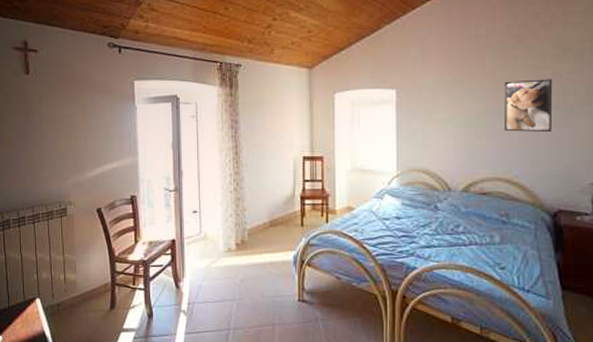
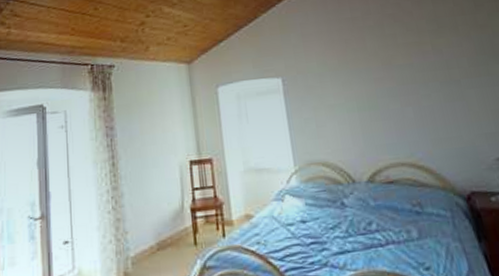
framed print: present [505,79,553,132] -> none [389,54,445,112]

